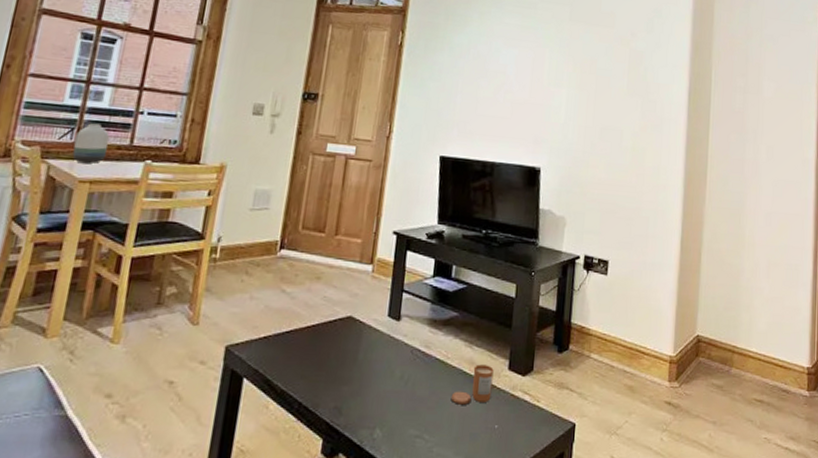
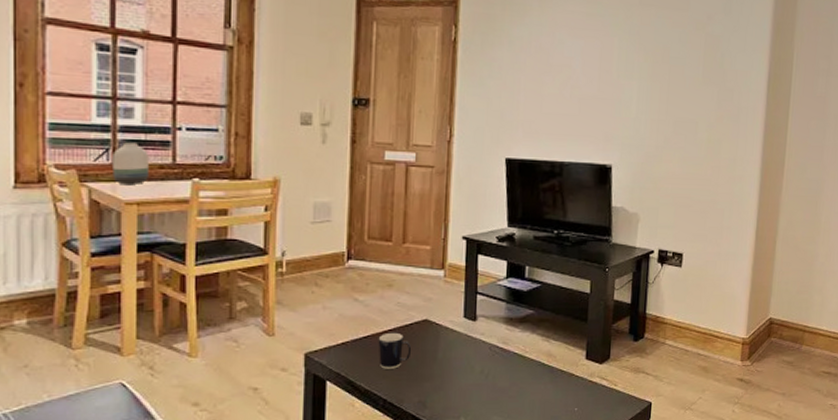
mug: none [298,328,333,369] -> present [378,332,412,369]
candle: present [450,364,494,405] -> none [531,356,572,392]

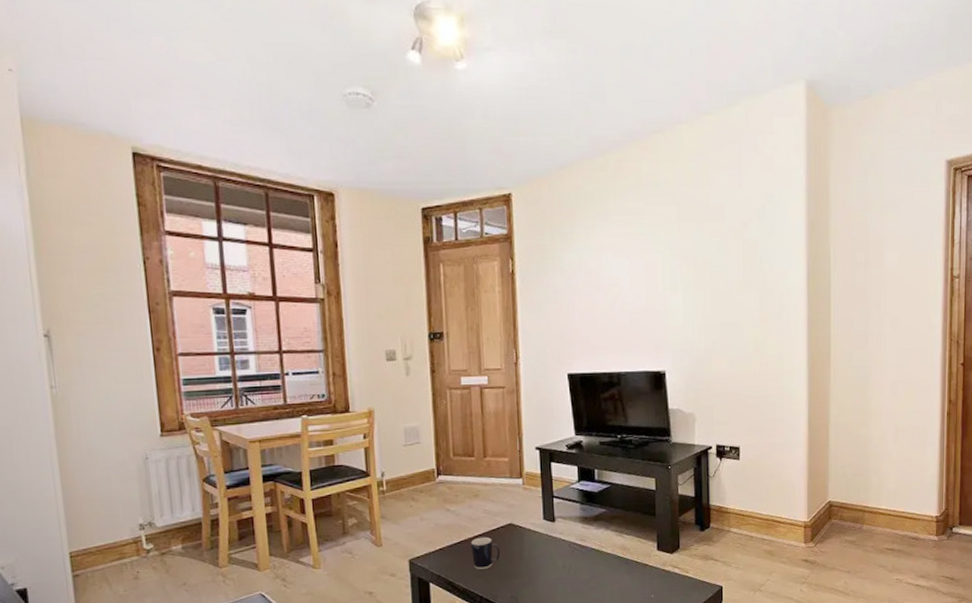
vase: present [113,142,150,184] -> none [235,389,267,425]

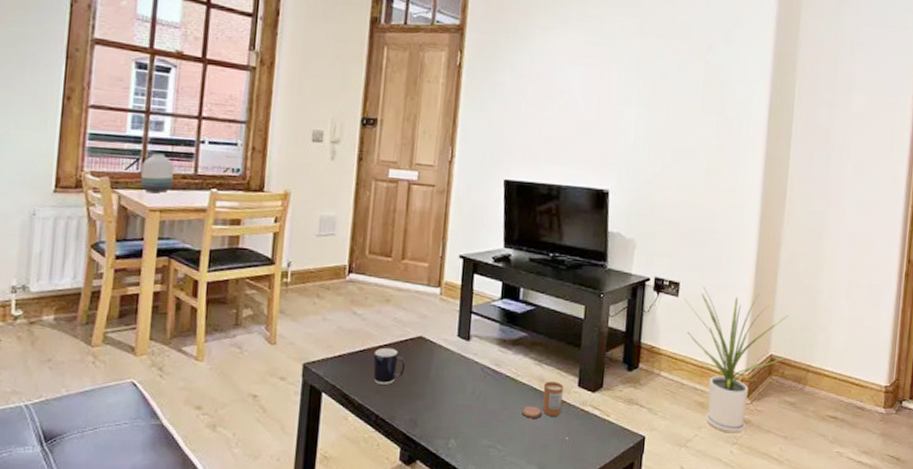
vase: none [235,389,267,425] -> present [140,153,174,193]
candle: none [609,548,645,583] -> present [522,381,564,418]
house plant: none [745,447,844,575] -> present [681,287,790,434]

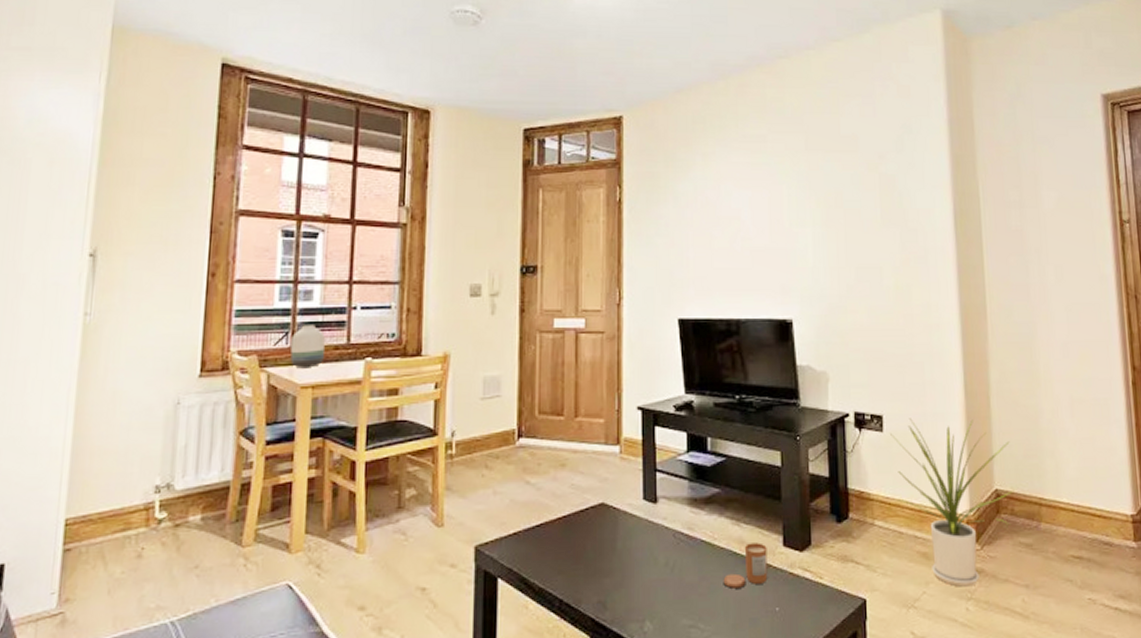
mug: present [373,347,406,385] -> none [552,519,589,563]

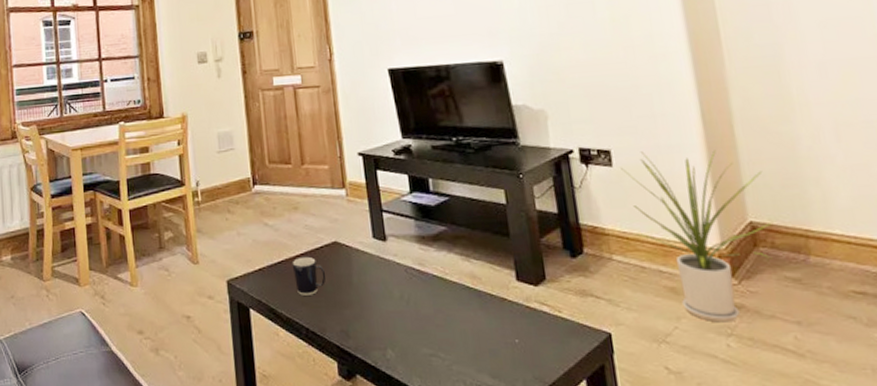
vase: present [290,325,325,367] -> none [60,97,88,133]
mug: none [552,519,589,563] -> present [292,256,326,296]
candle: present [723,542,768,589] -> none [458,277,504,321]

